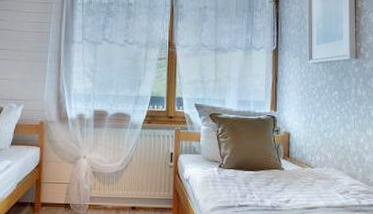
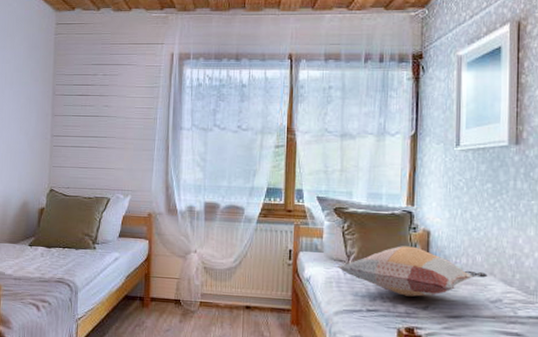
decorative pillow: none [213,147,337,192] -> present [338,246,488,297]

